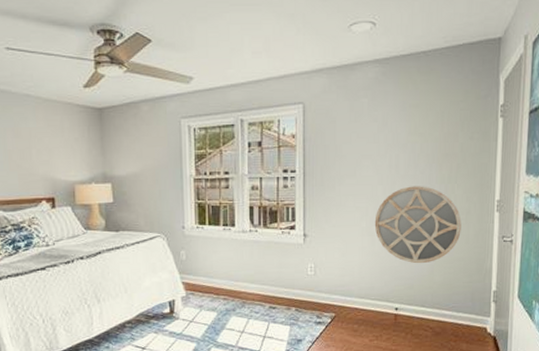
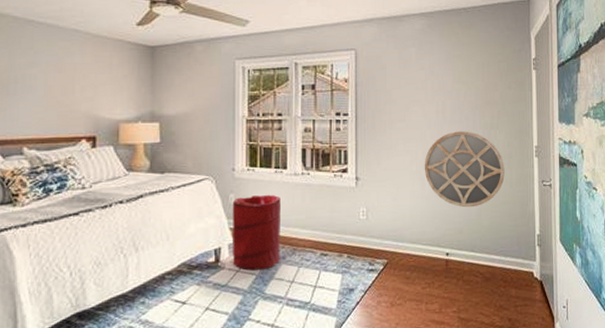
laundry hamper: none [183,250,231,321] -> present [232,194,281,271]

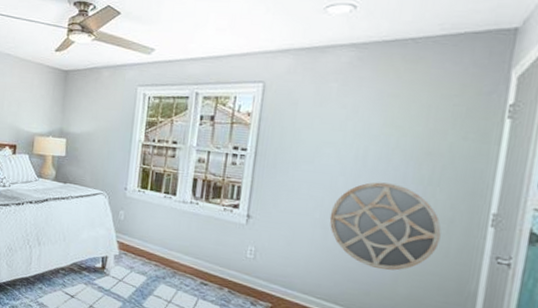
laundry hamper: present [232,194,281,271] -> none [116,215,167,285]

